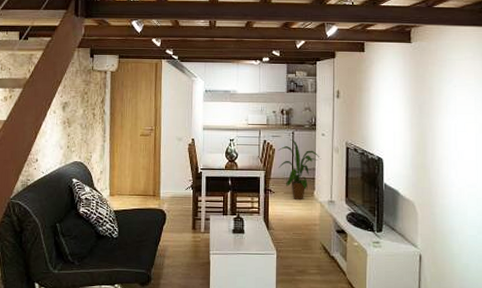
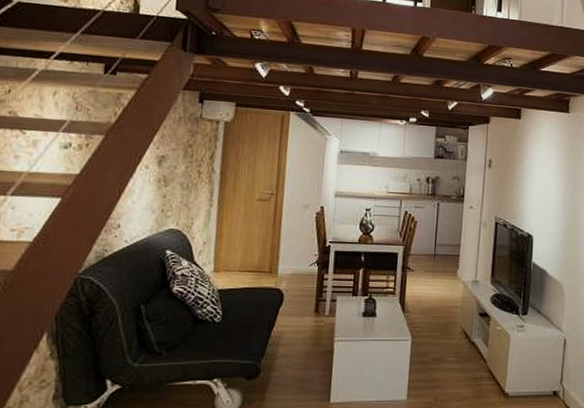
house plant: present [277,139,322,199] -> none [419,211,468,279]

